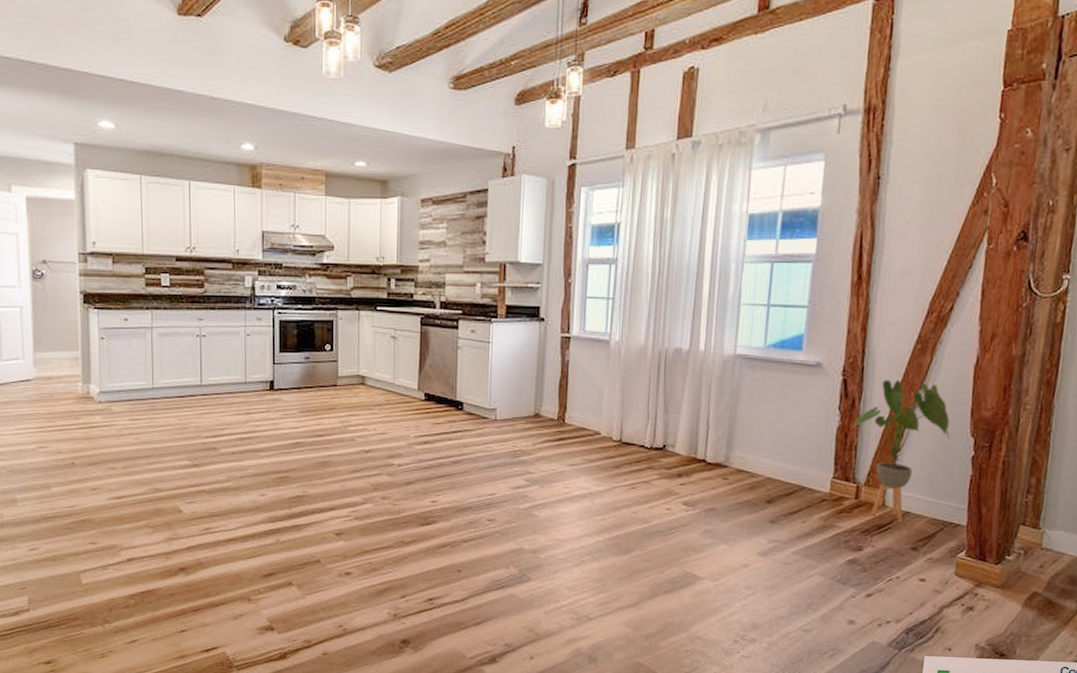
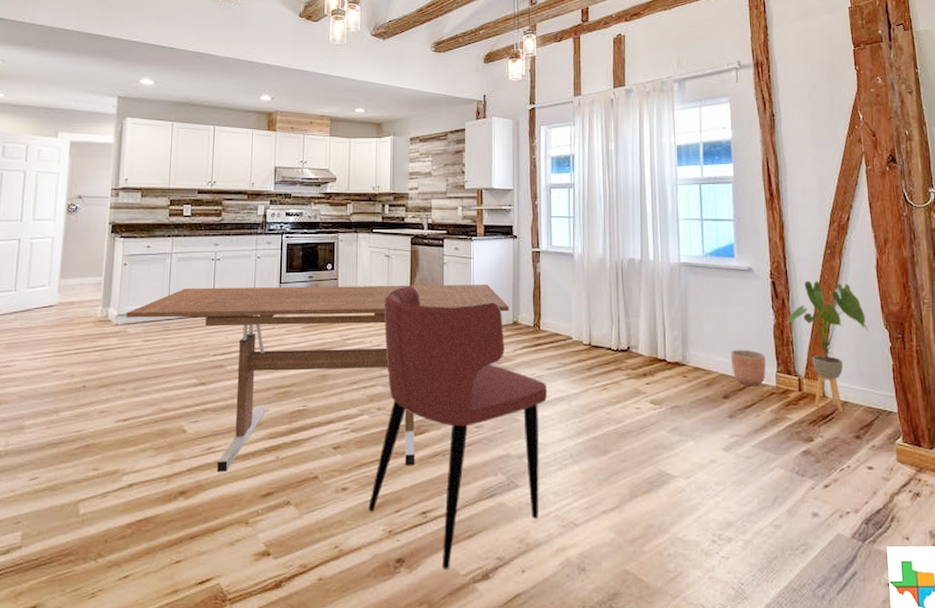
dining table: none [109,365,531,554] -> present [126,285,509,472]
dining chair: none [373,370,569,653] -> present [368,285,548,570]
planter: none [780,452,822,491] -> present [730,349,766,385]

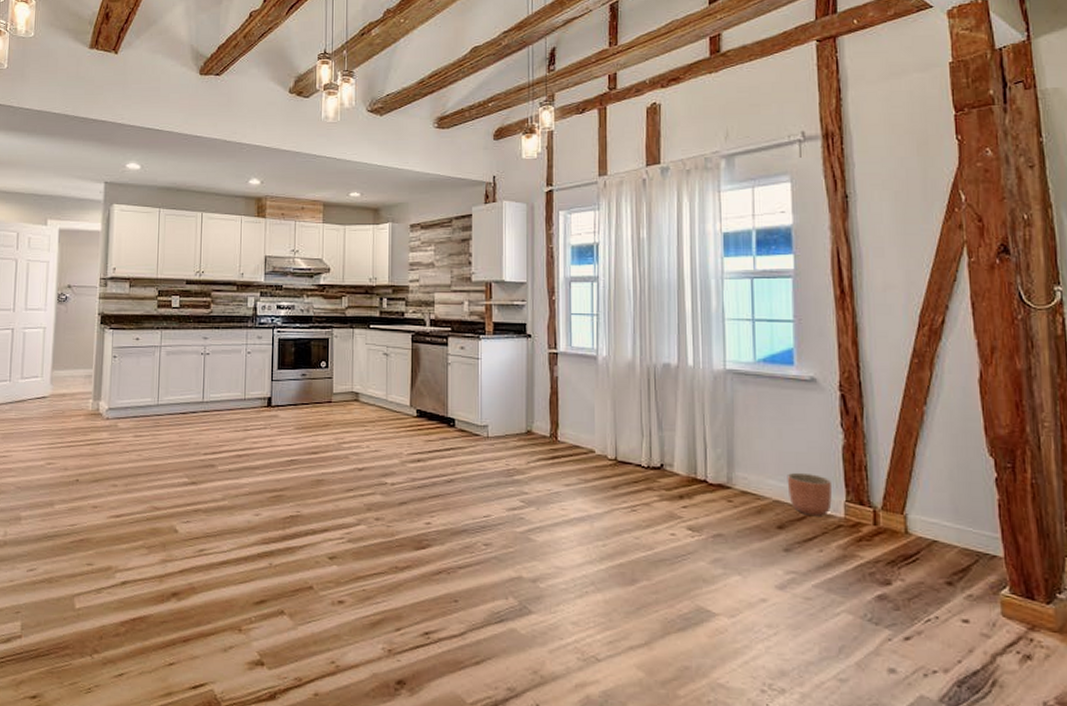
dining table: present [126,285,509,472] -> none [117,382,522,582]
dining chair: present [368,285,548,570] -> none [366,386,566,697]
house plant: present [786,281,869,413] -> none [859,395,967,554]

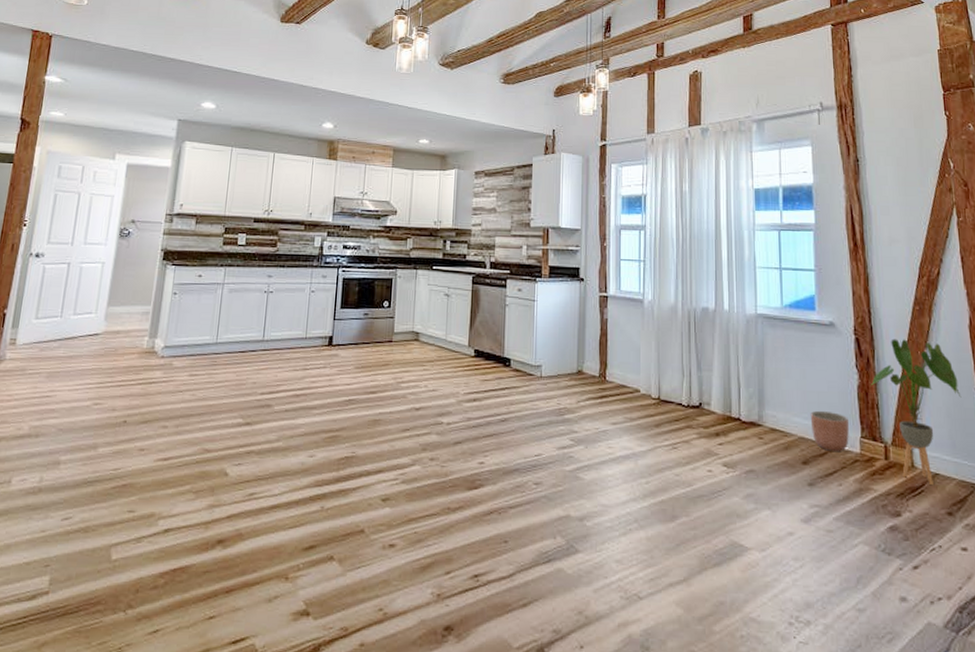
house plant: none [859,395,967,554] -> present [871,339,962,486]

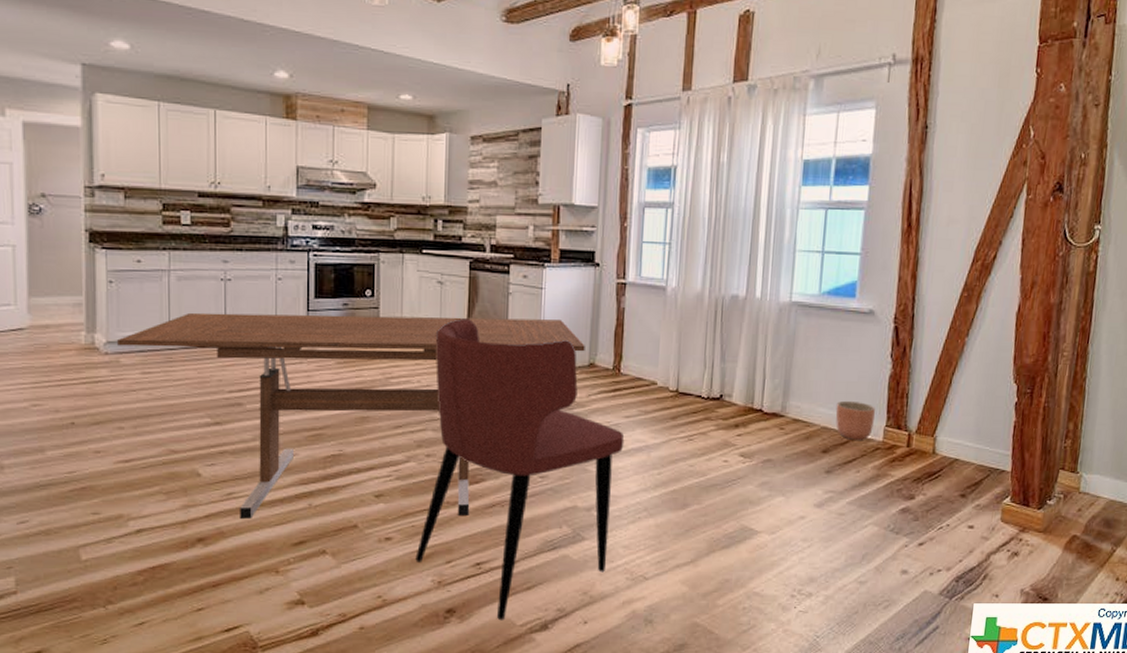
dining table: none [173,320,573,523] -> present [117,312,585,519]
dining chair: none [416,326,613,642] -> present [415,317,625,621]
house plant: present [871,339,962,486] -> none [904,327,995,471]

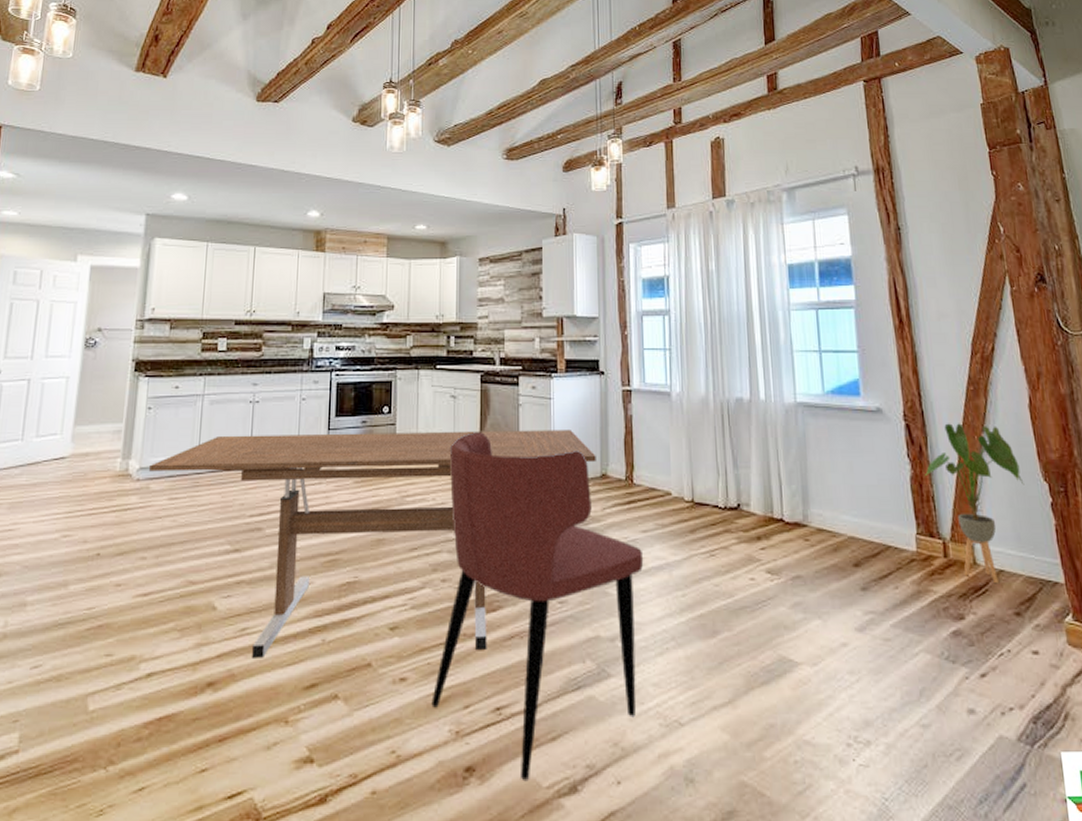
planter: present [835,400,875,440] -> none [860,506,904,551]
house plant: none [904,327,995,471] -> present [925,423,1025,584]

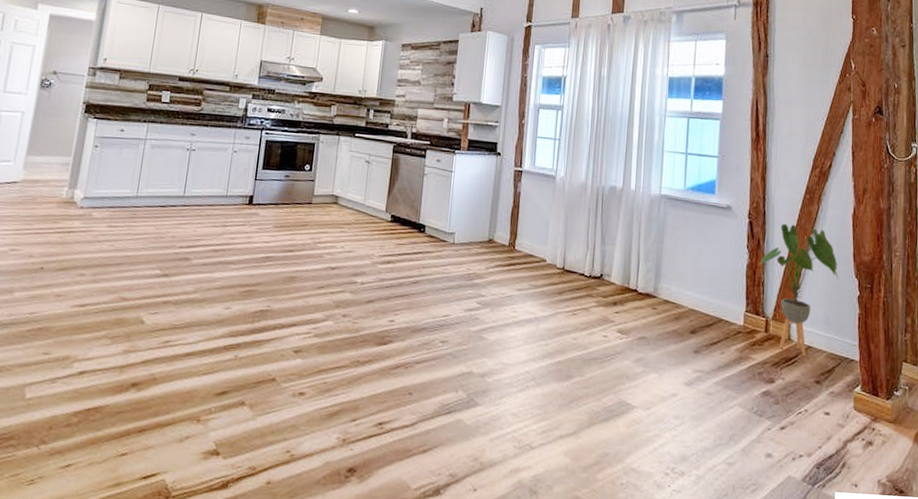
dining table: present [149,430,596,658] -> none [92,176,486,375]
dining chair: present [431,431,644,782] -> none [324,193,517,483]

